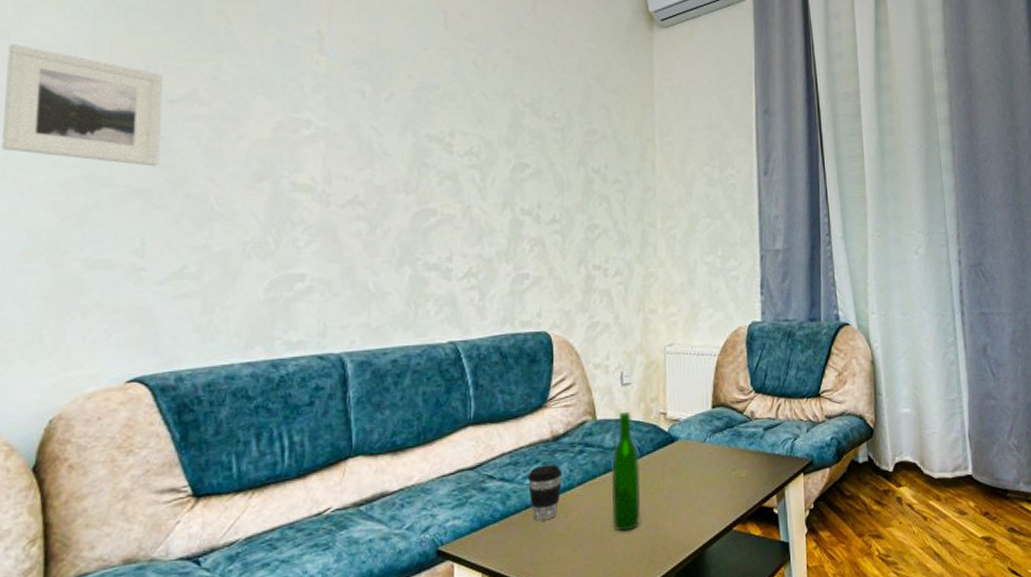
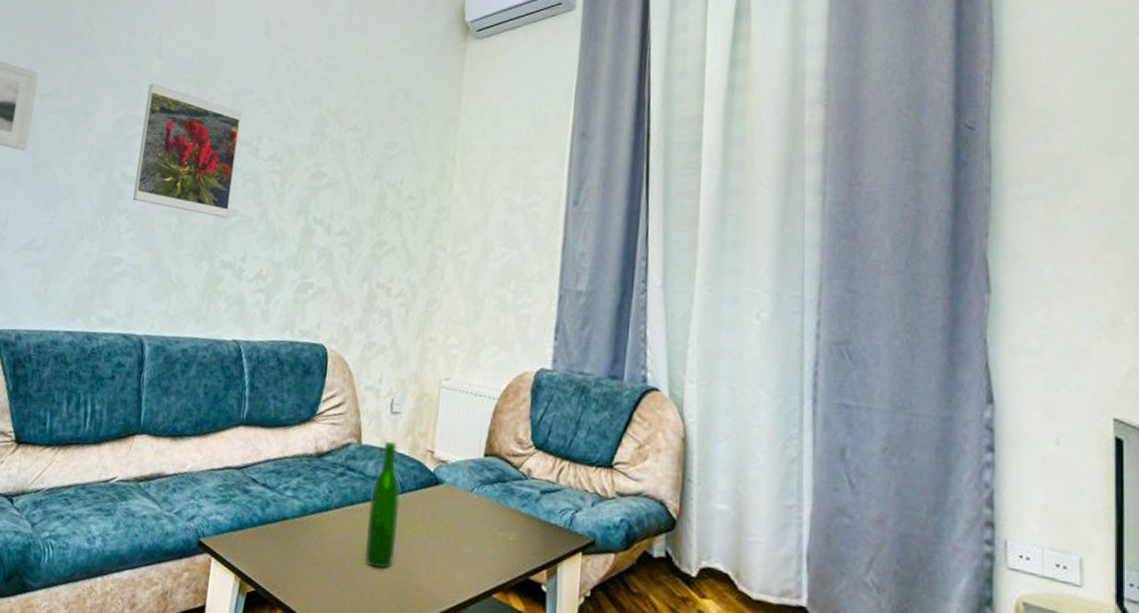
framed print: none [310,82,428,219] -> present [133,83,242,218]
coffee cup: present [528,464,562,521] -> none [287,479,321,537]

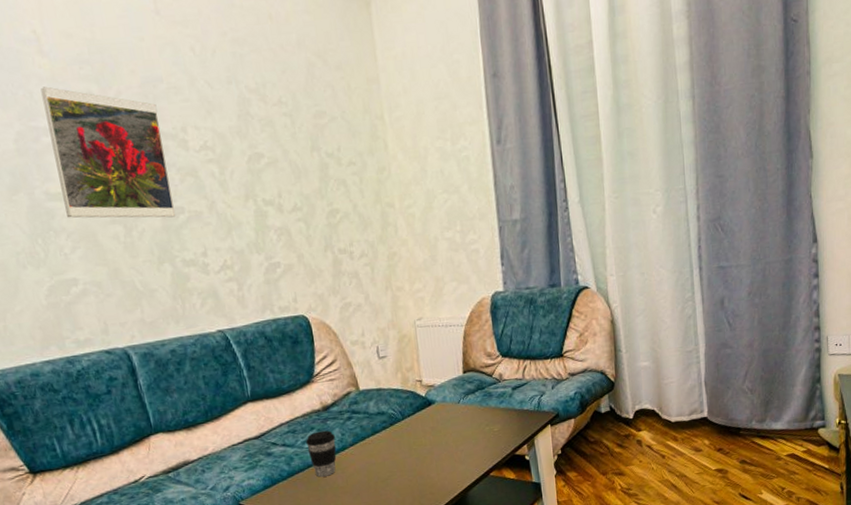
coffee cup: none [287,479,321,537] -> present [306,430,337,477]
wine bottle: present [364,441,400,569] -> none [377,381,409,482]

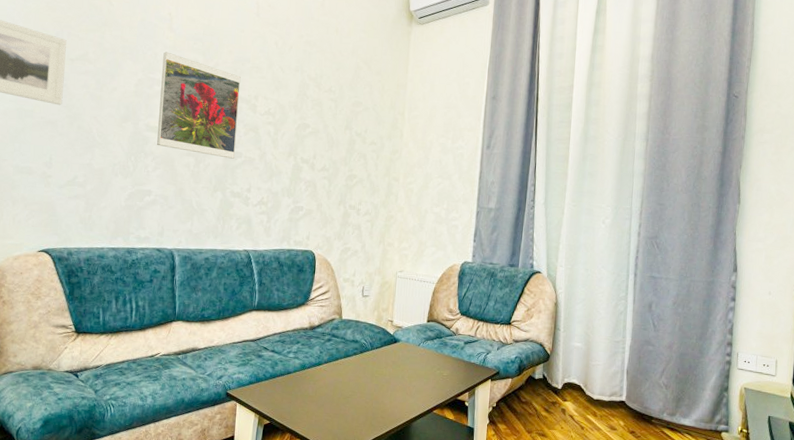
coffee cup: present [306,430,337,477] -> none [290,345,315,384]

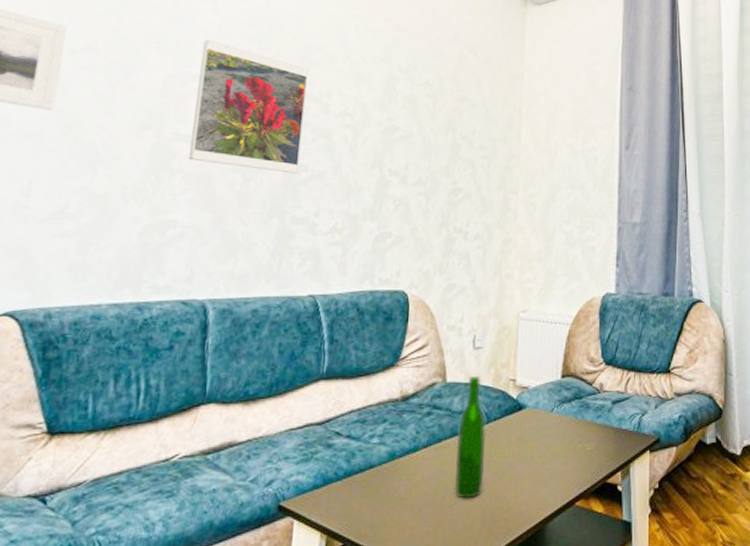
wine bottle: none [346,315,371,401] -> present [454,375,487,499]

